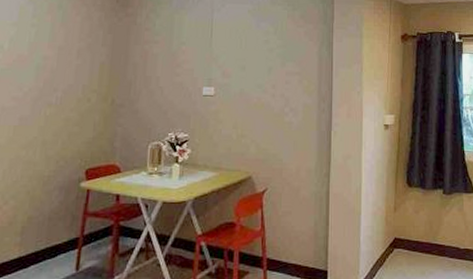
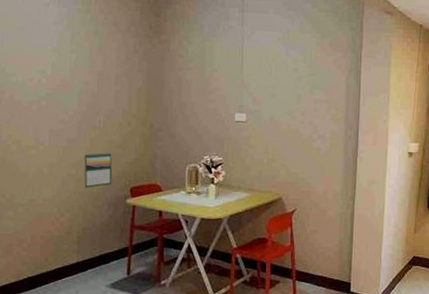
calendar: none [34,130,68,171] -> present [84,152,113,188]

